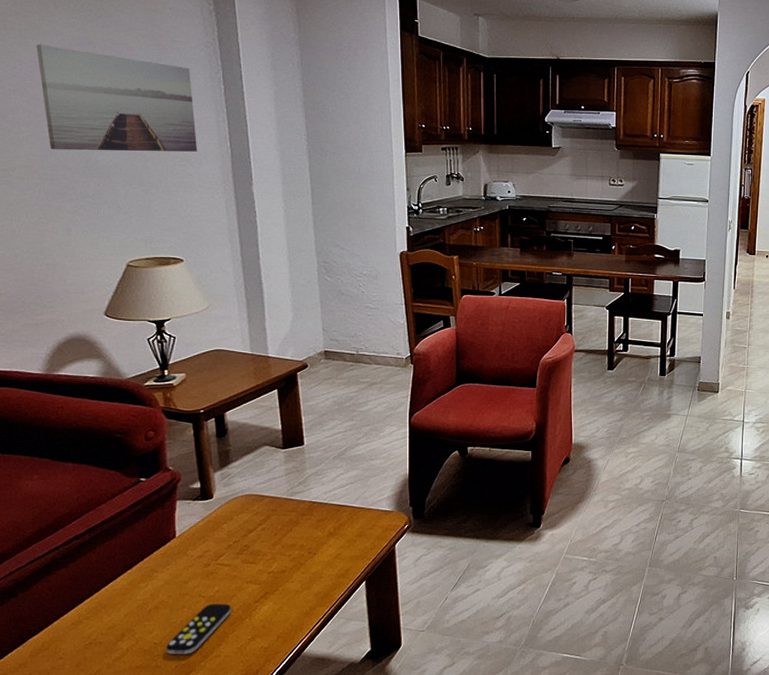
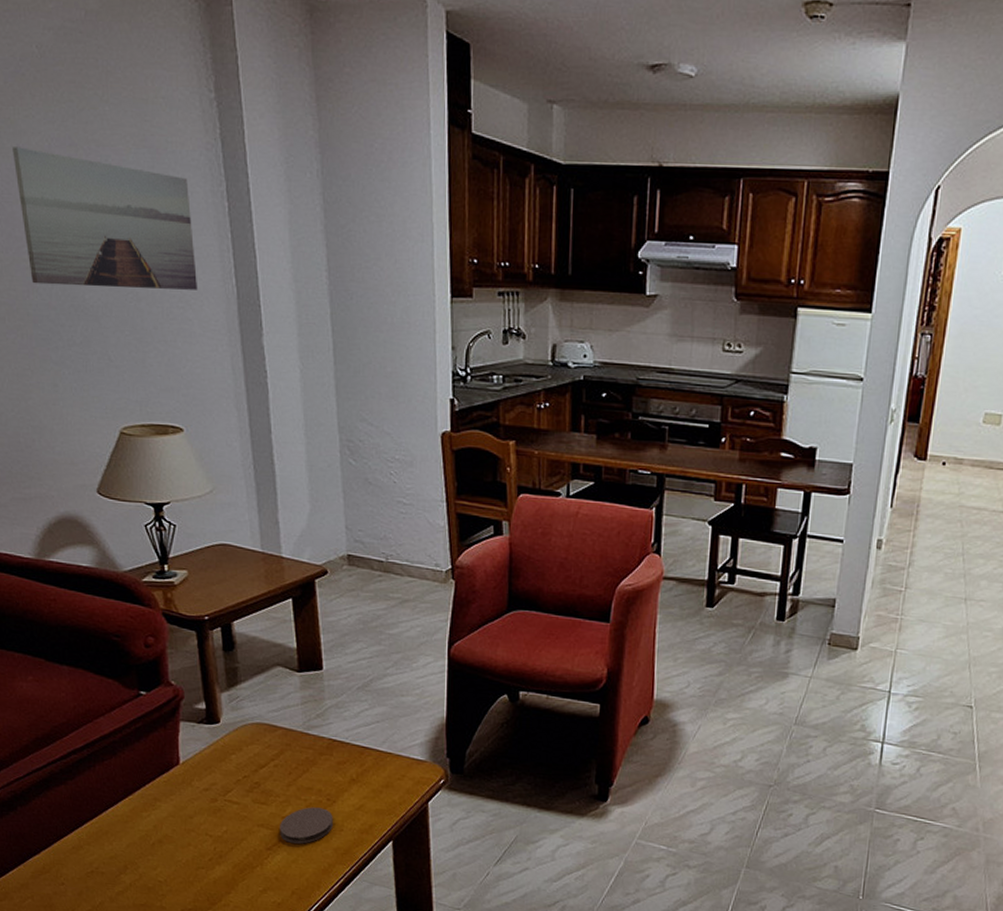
remote control: present [166,603,231,655] -> none [171,845,241,899]
coaster: none [267,560,314,594] -> present [280,807,333,844]

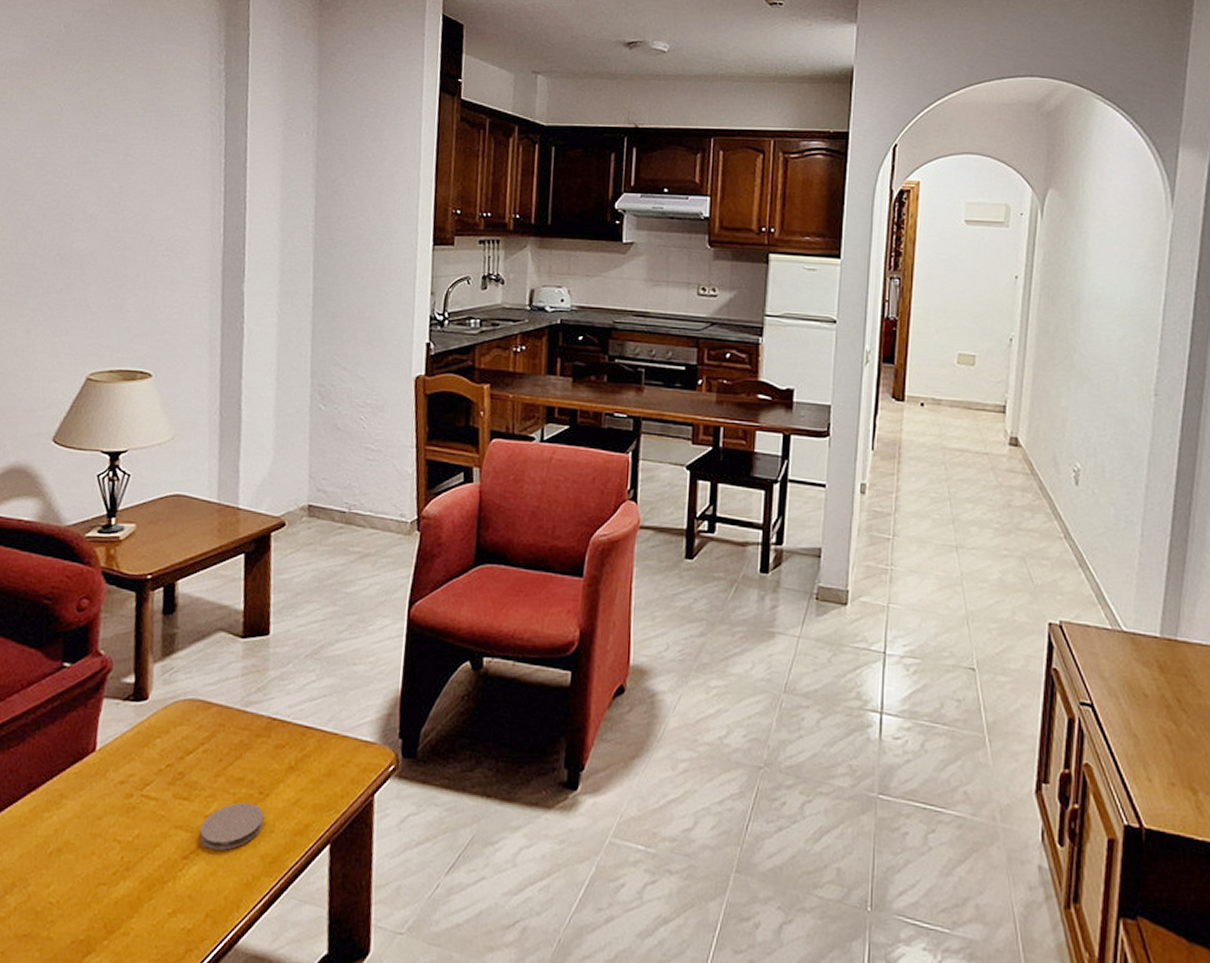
wall art: present [12,147,197,290] -> none [22,110,189,239]

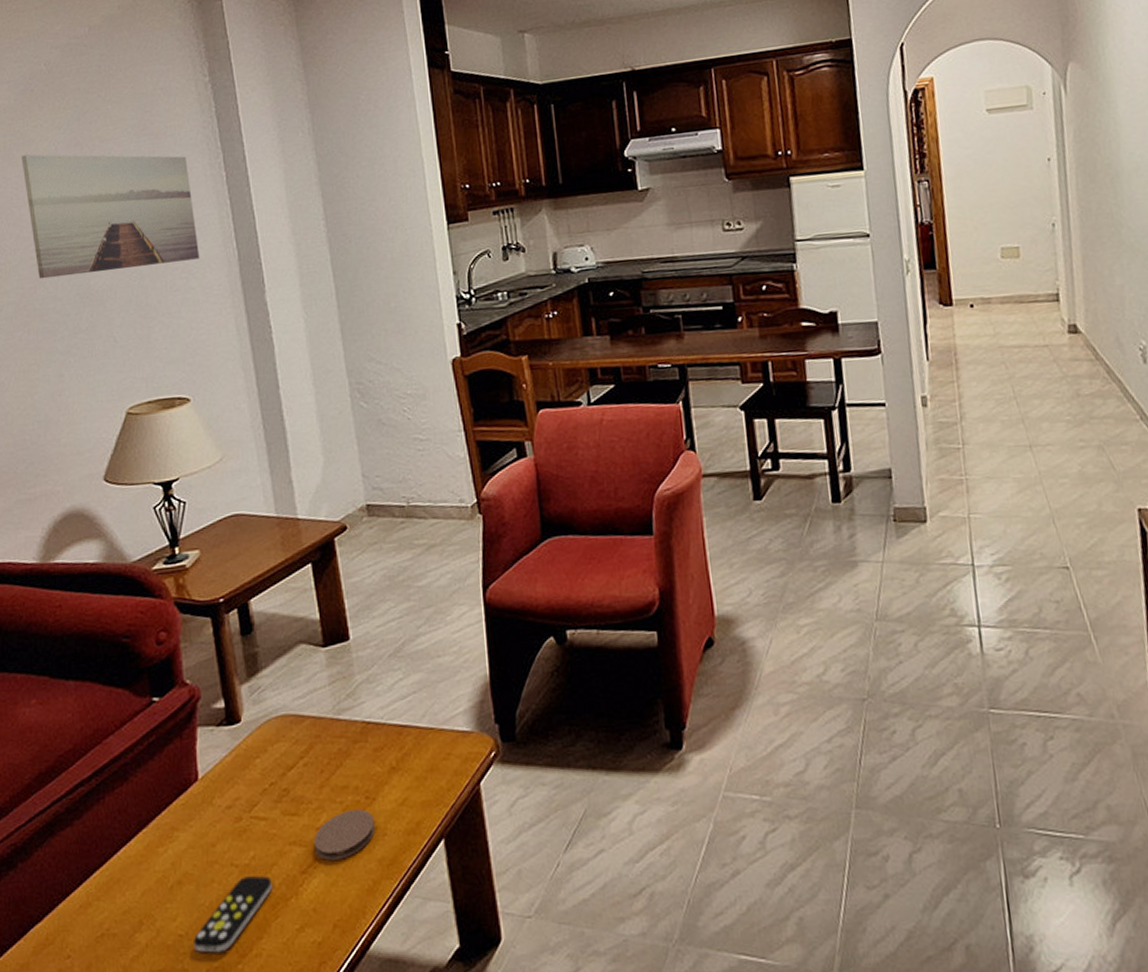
wall art: none [22,110,189,239] -> present [21,154,199,279]
remote control: none [63,853,152,926] -> present [194,876,272,953]

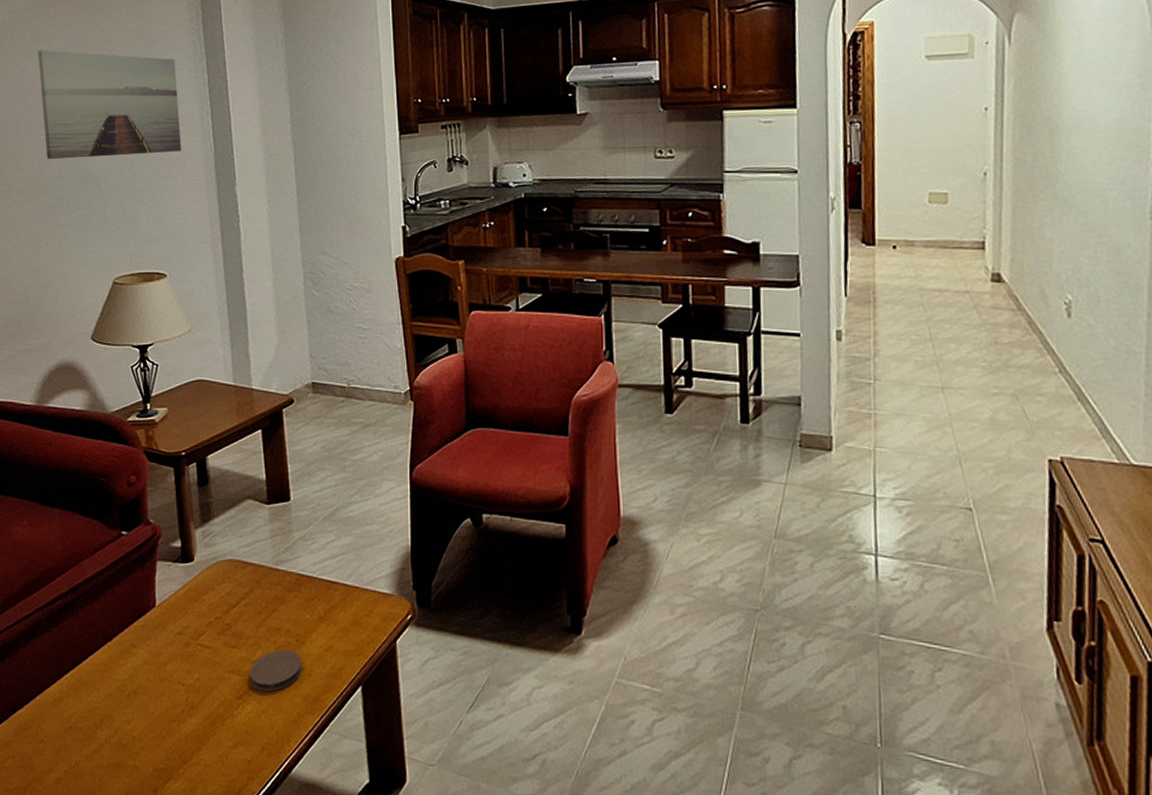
remote control: present [194,876,272,953] -> none [144,695,212,757]

